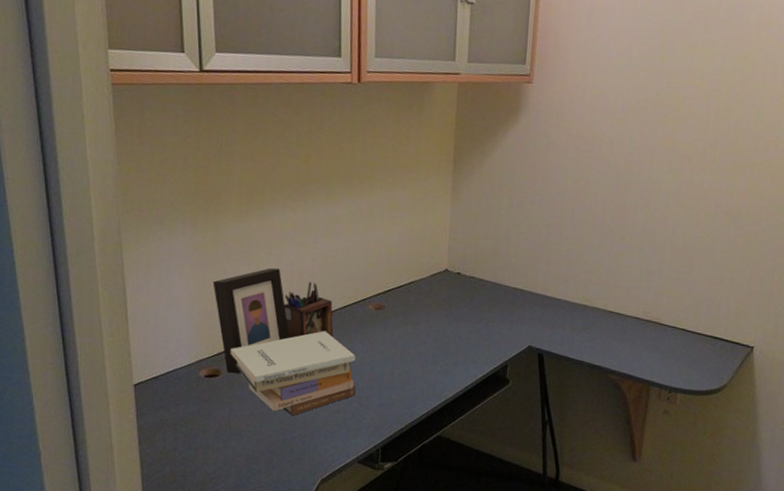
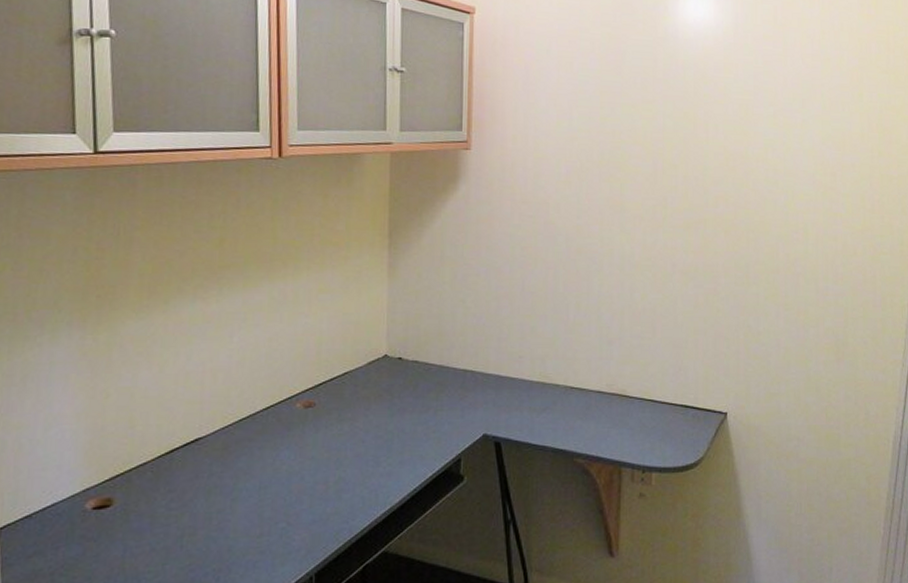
picture frame: present [213,267,289,374] -> none [105,369,200,502]
books: present [230,330,356,416] -> none [125,438,283,547]
desk organizer: present [284,282,334,339] -> none [193,382,255,452]

